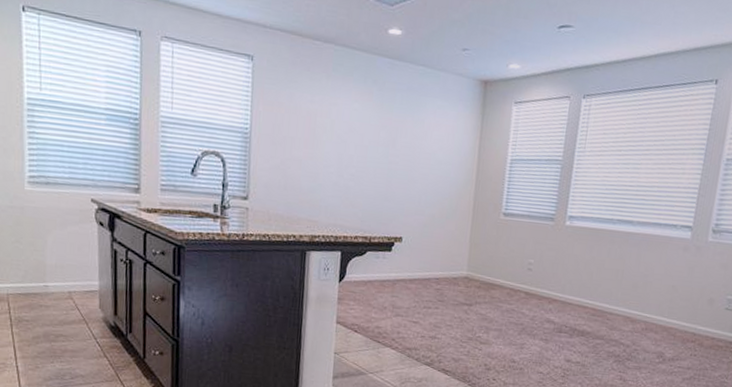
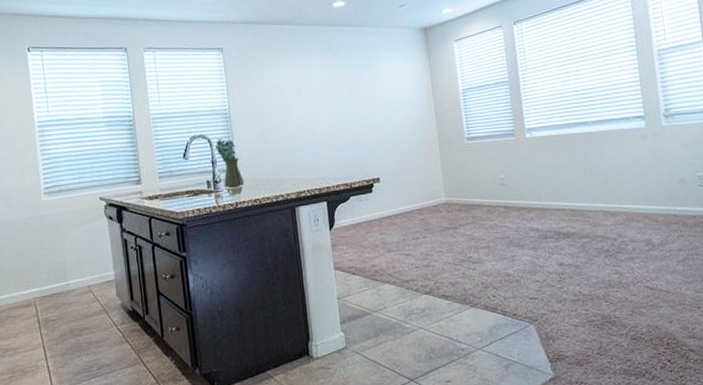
vase: none [228,159,256,225] -> present [215,138,245,195]

